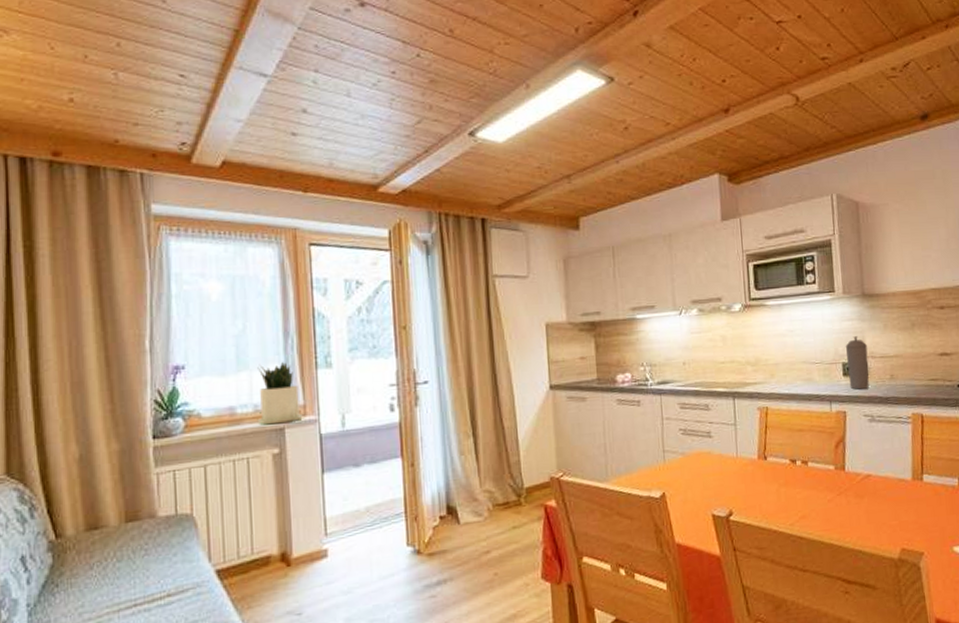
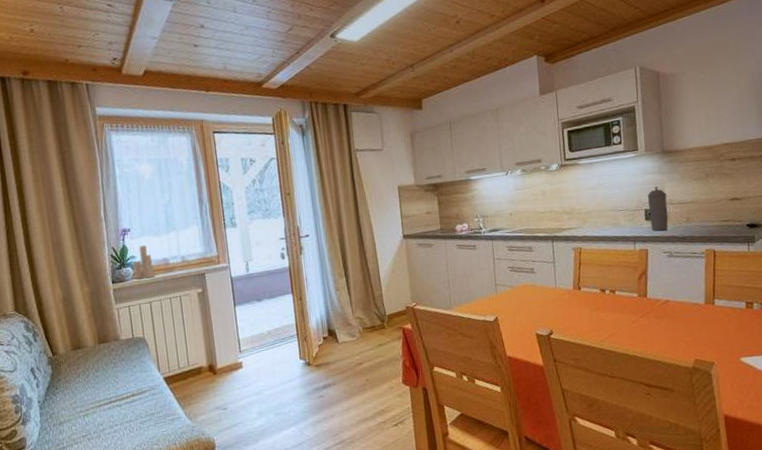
candle: none [185,386,215,434] -> present [133,243,155,280]
planter: present [257,361,304,425] -> none [182,223,219,271]

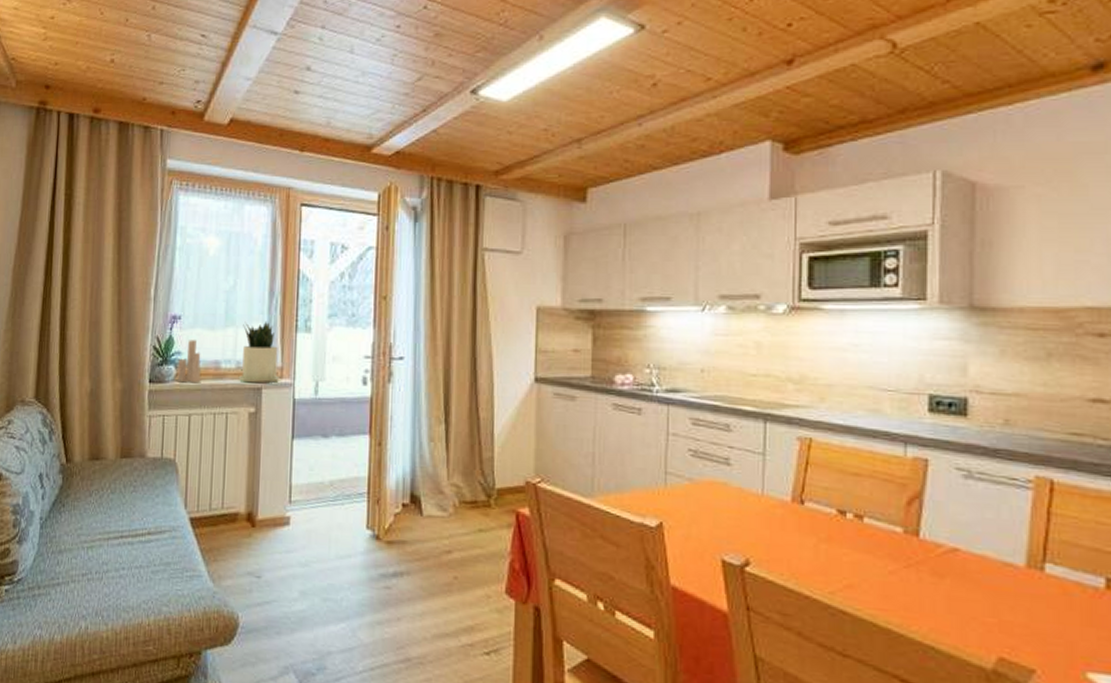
planter: none [182,223,219,271] -> present [238,321,281,384]
canister: present [647,187,668,231] -> none [935,361,970,433]

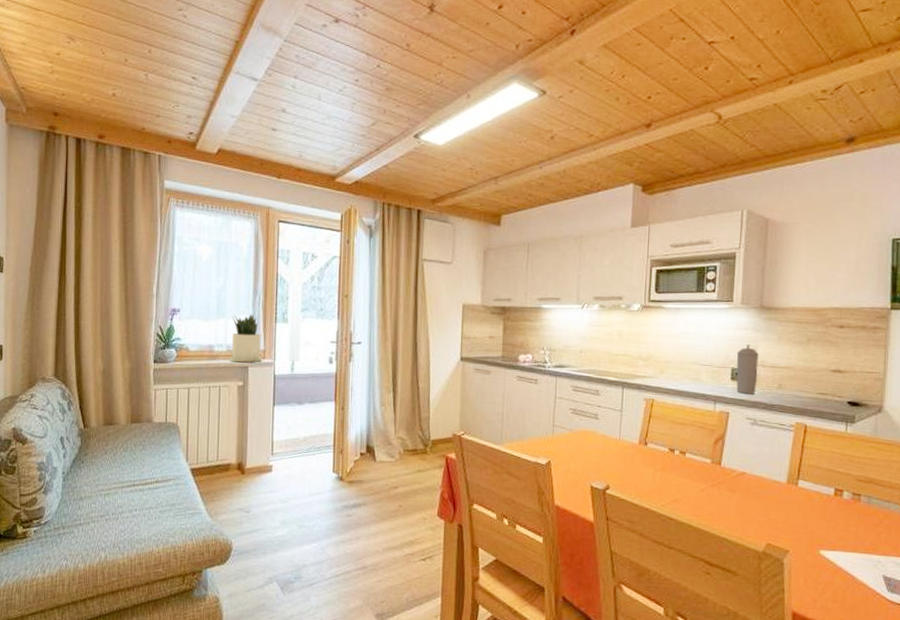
candle: present [176,337,201,383] -> none [177,326,198,363]
canister: none [935,361,970,433] -> present [736,345,759,394]

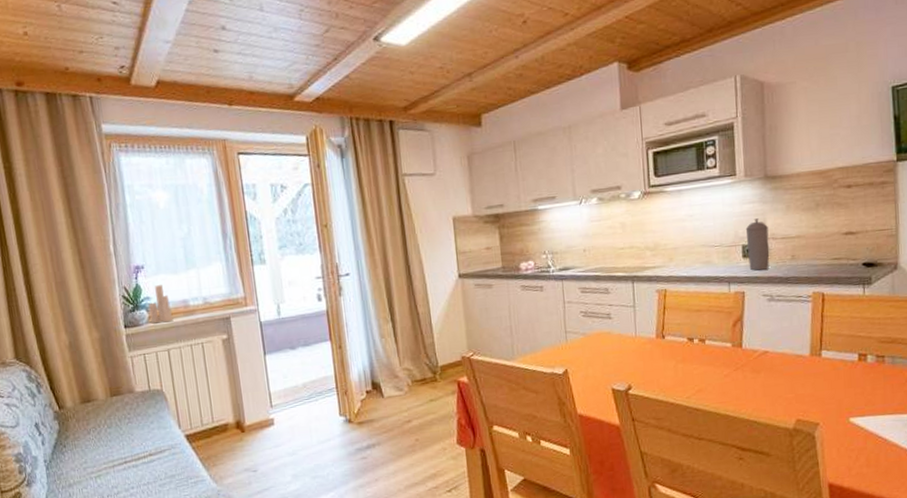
candle: none [177,326,198,363] -> present [148,282,174,324]
planter: present [228,313,264,363] -> none [203,259,246,315]

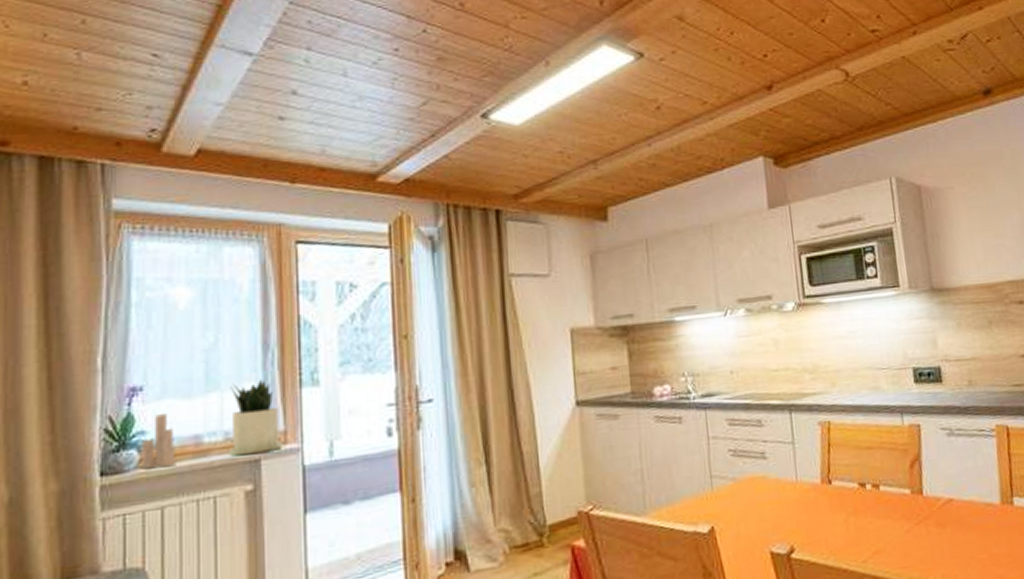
planter: none [203,259,246,315] -> present [227,379,285,456]
canister: present [745,218,769,271] -> none [915,337,945,399]

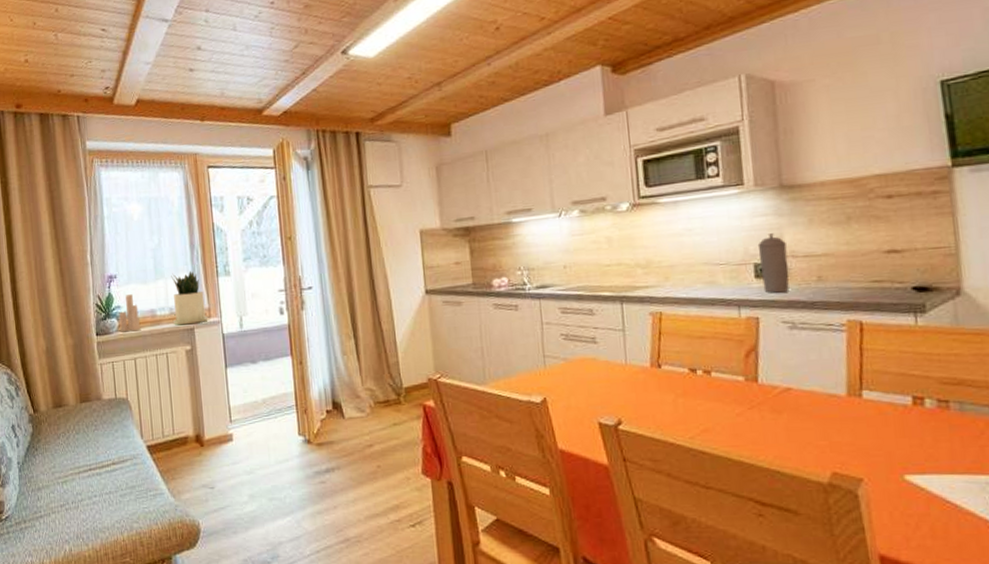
canister: none [915,337,945,399] -> present [757,233,789,293]

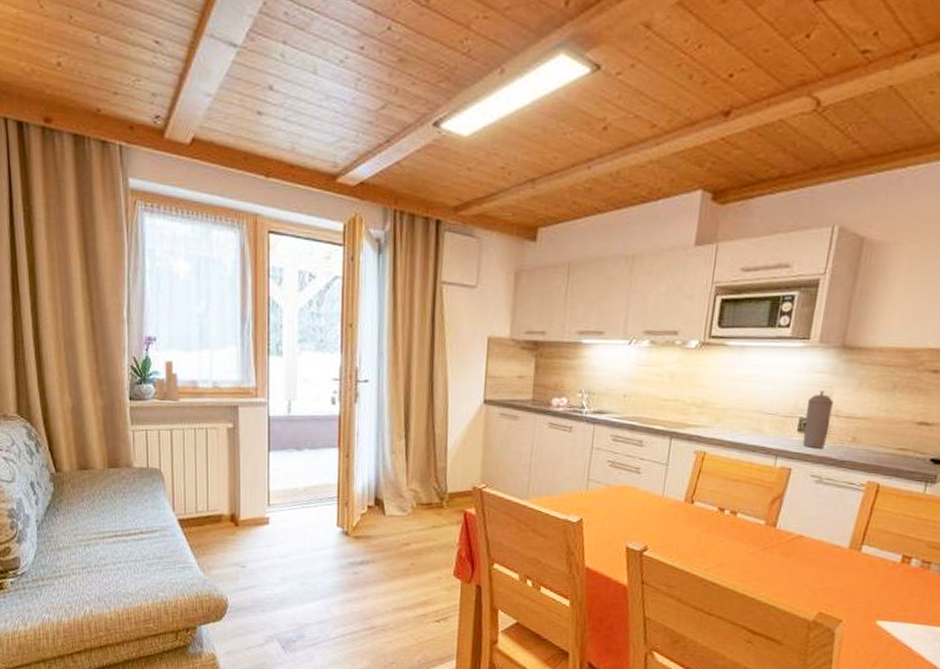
planter: present [171,270,209,325] -> none [215,344,256,402]

